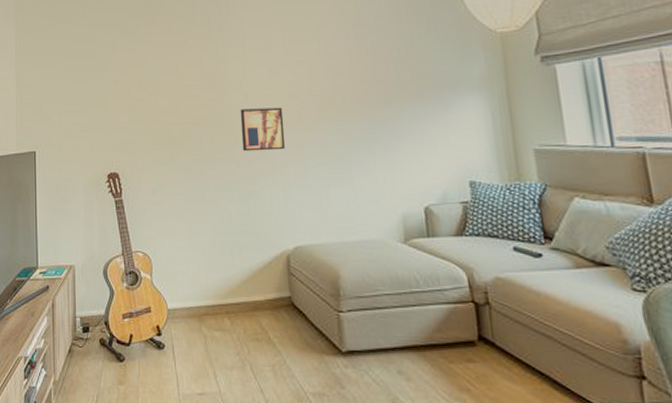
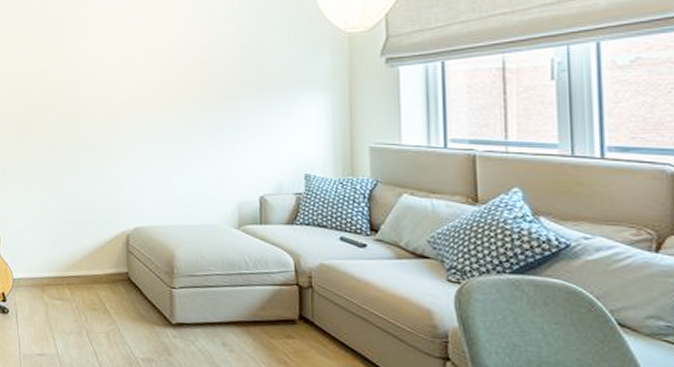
wall art: present [240,107,286,152] -> none [90,96,132,137]

